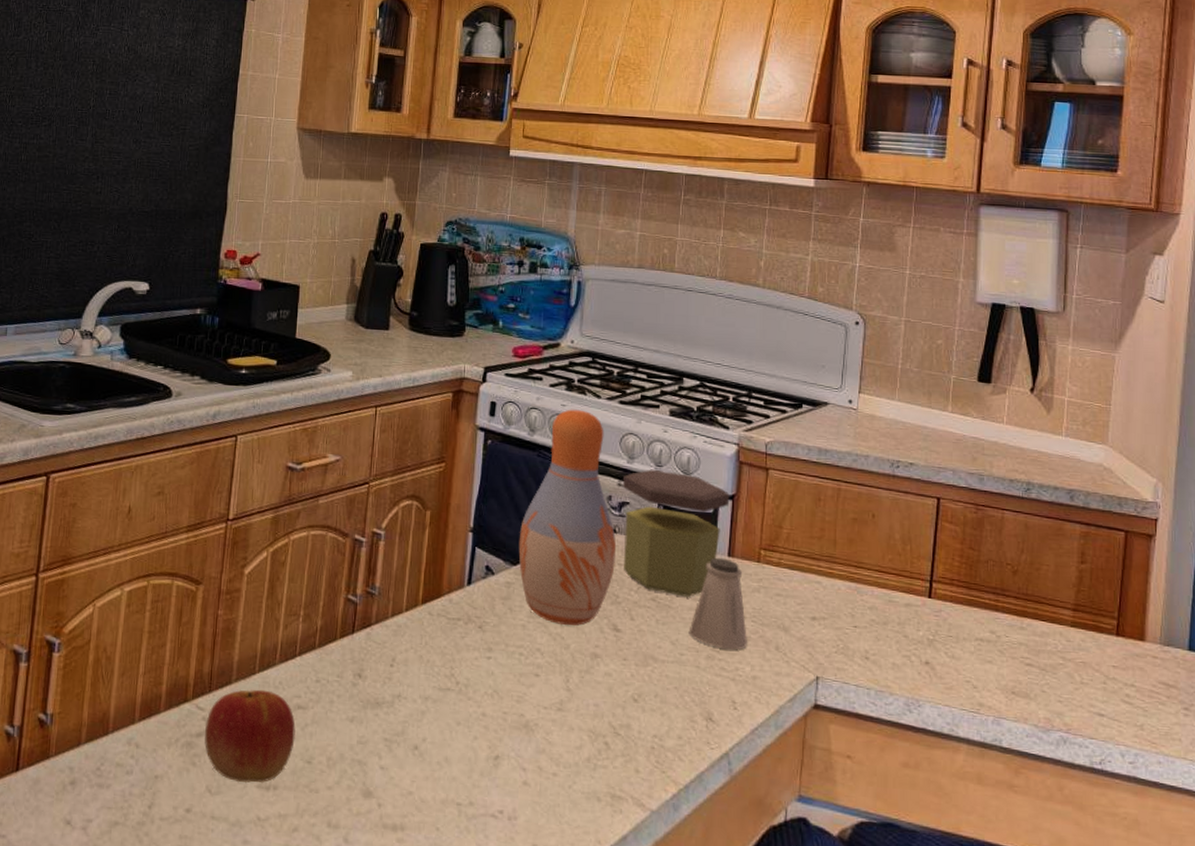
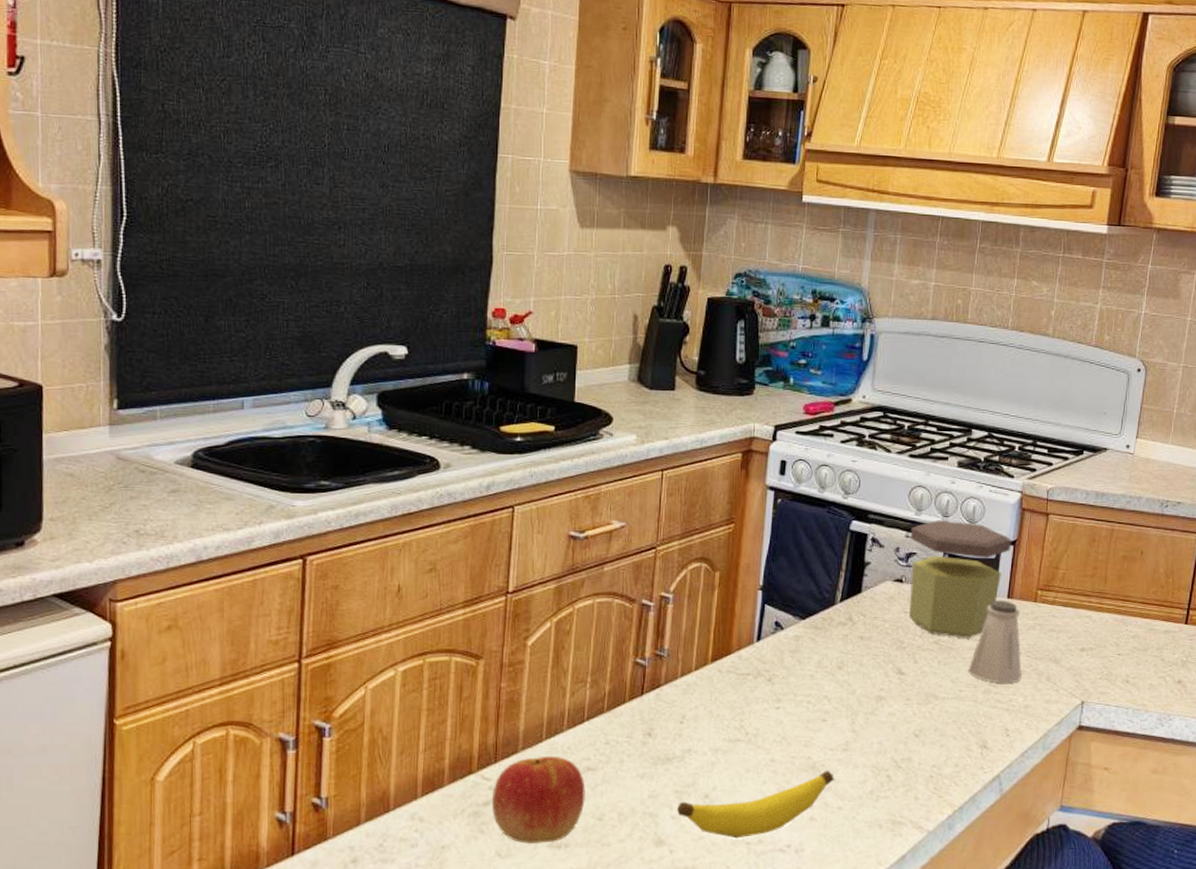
banana: none [385,730,549,798] -> present [676,770,834,839]
vase: present [518,409,617,626] -> none [807,464,903,673]

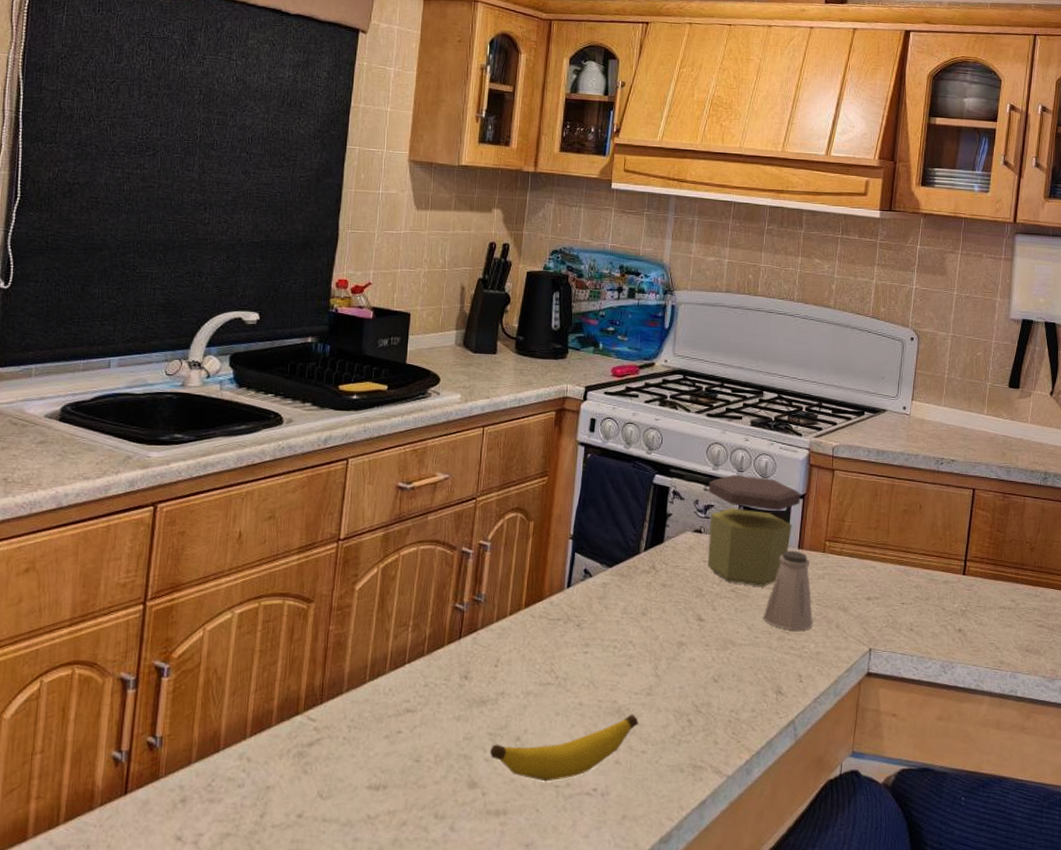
apple: present [492,756,586,845] -> none [316,697,405,786]

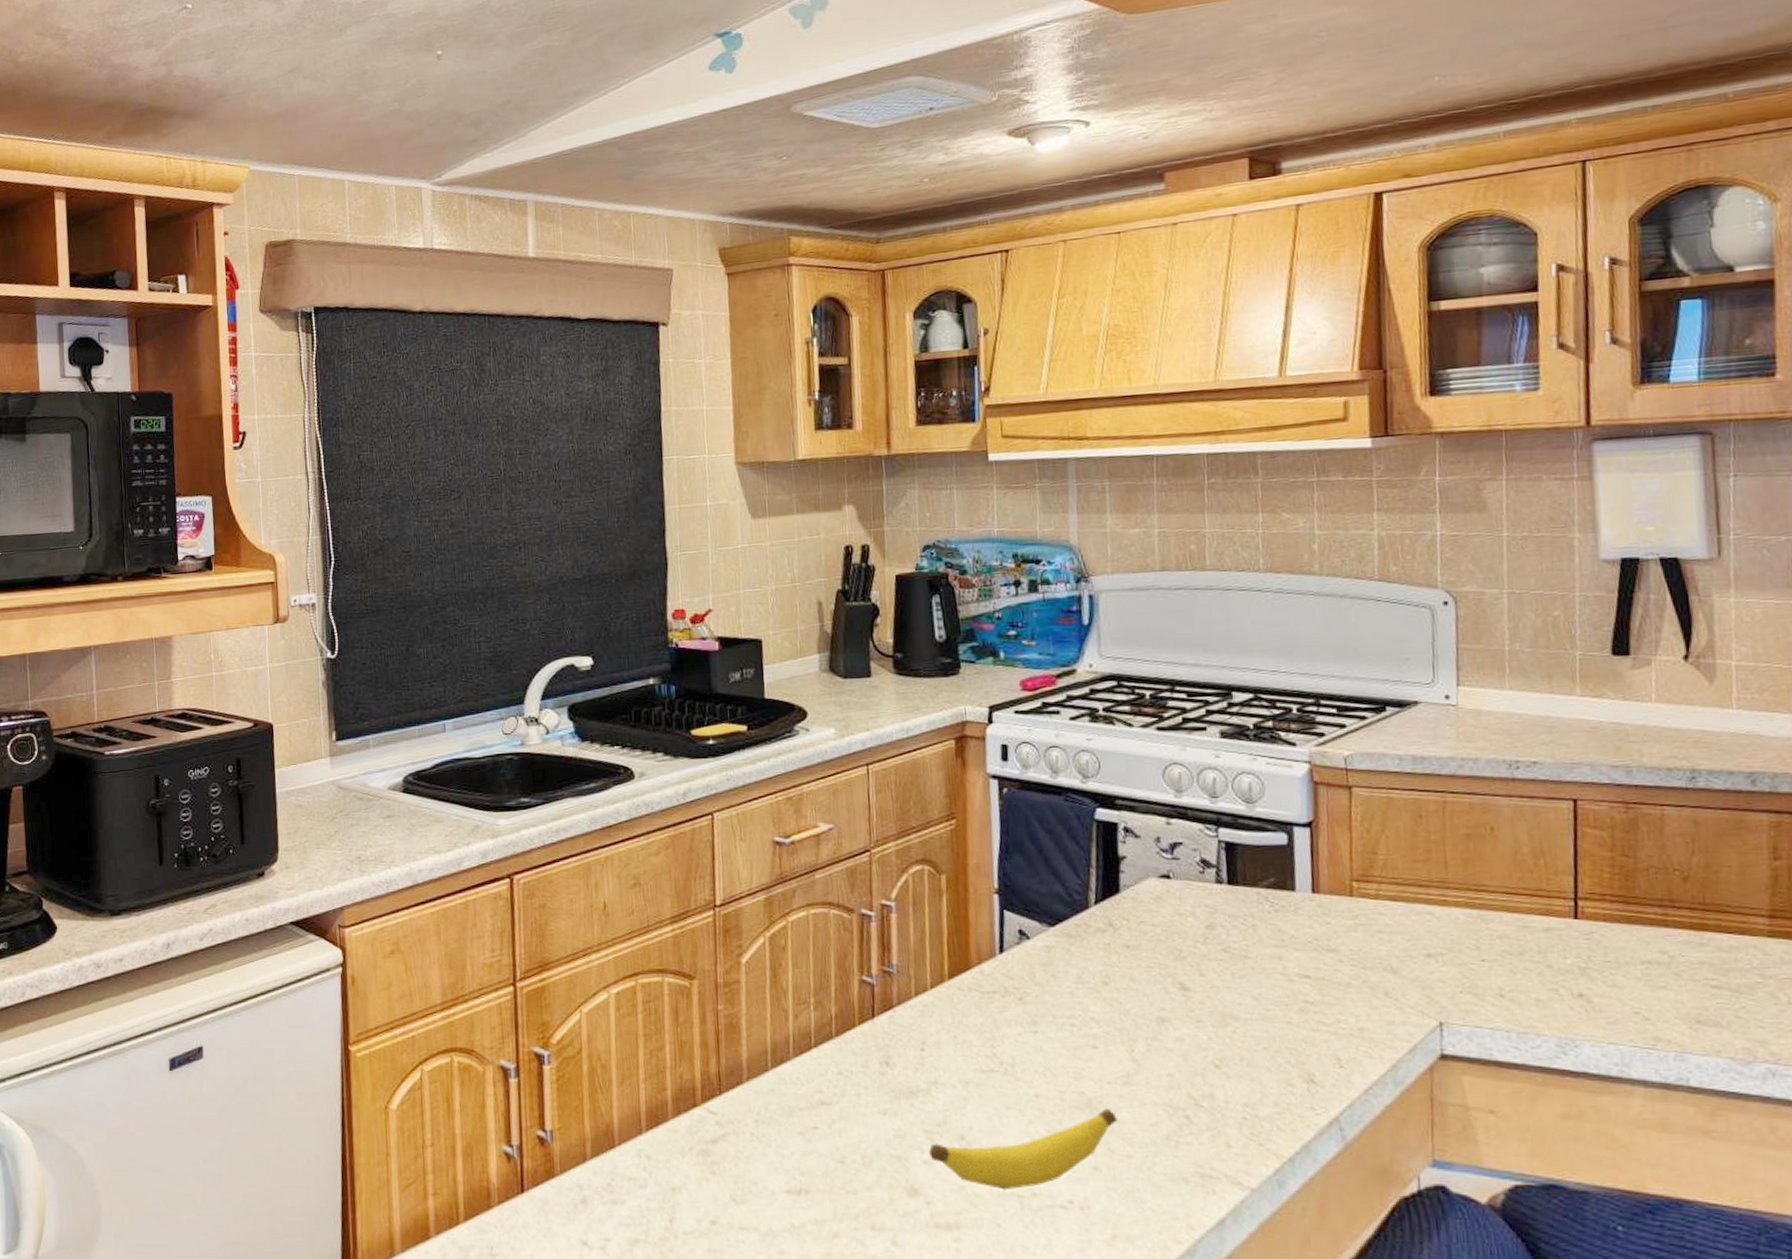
jar: present [707,474,801,587] -> none [1171,801,1307,944]
saltshaker: present [763,550,813,631] -> none [1273,895,1348,1000]

